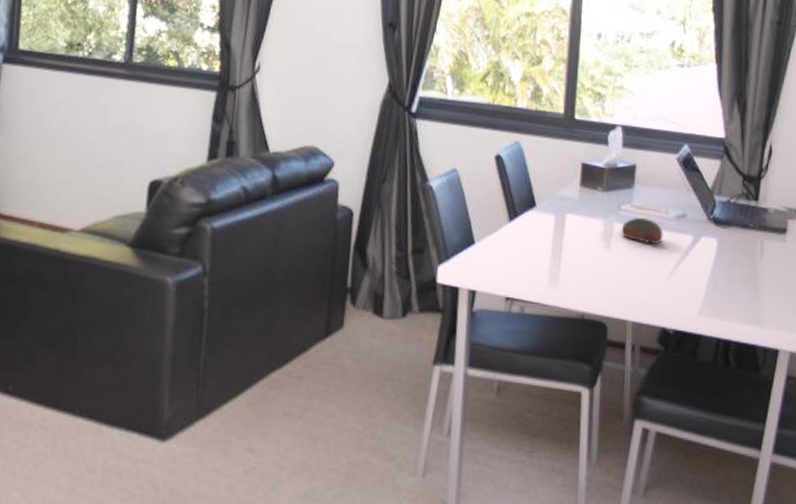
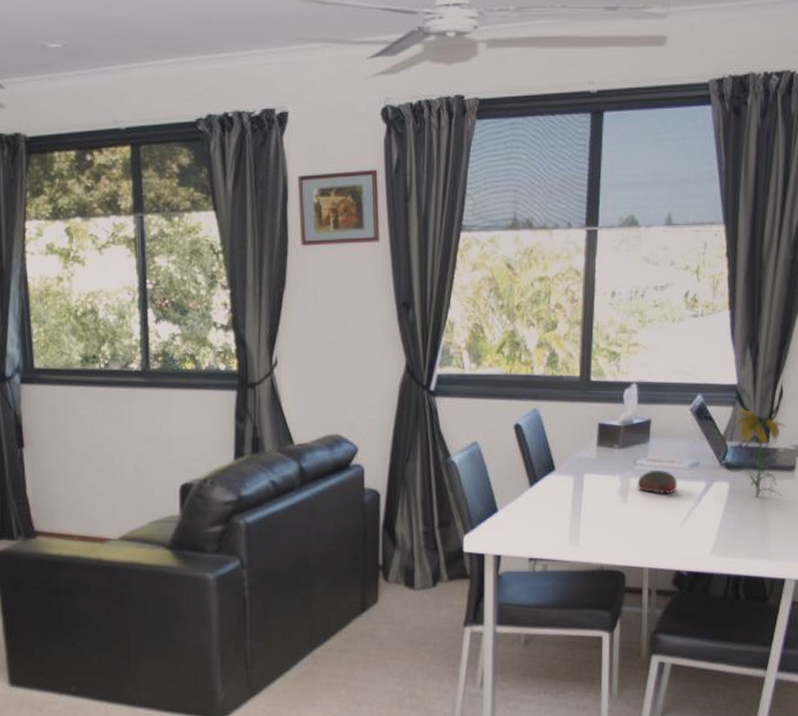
flower: none [721,163,777,259] -> present [733,408,787,498]

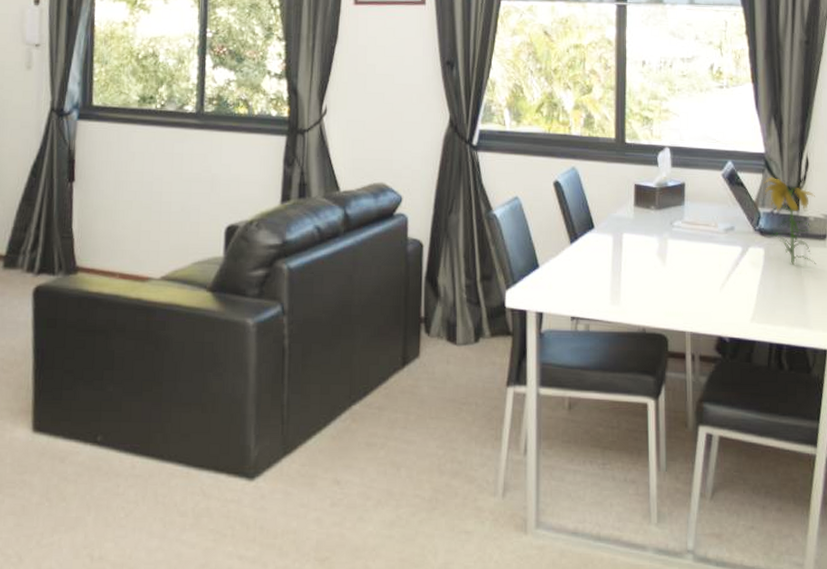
bowl: present [637,469,677,495] -> none [675,232,714,258]

